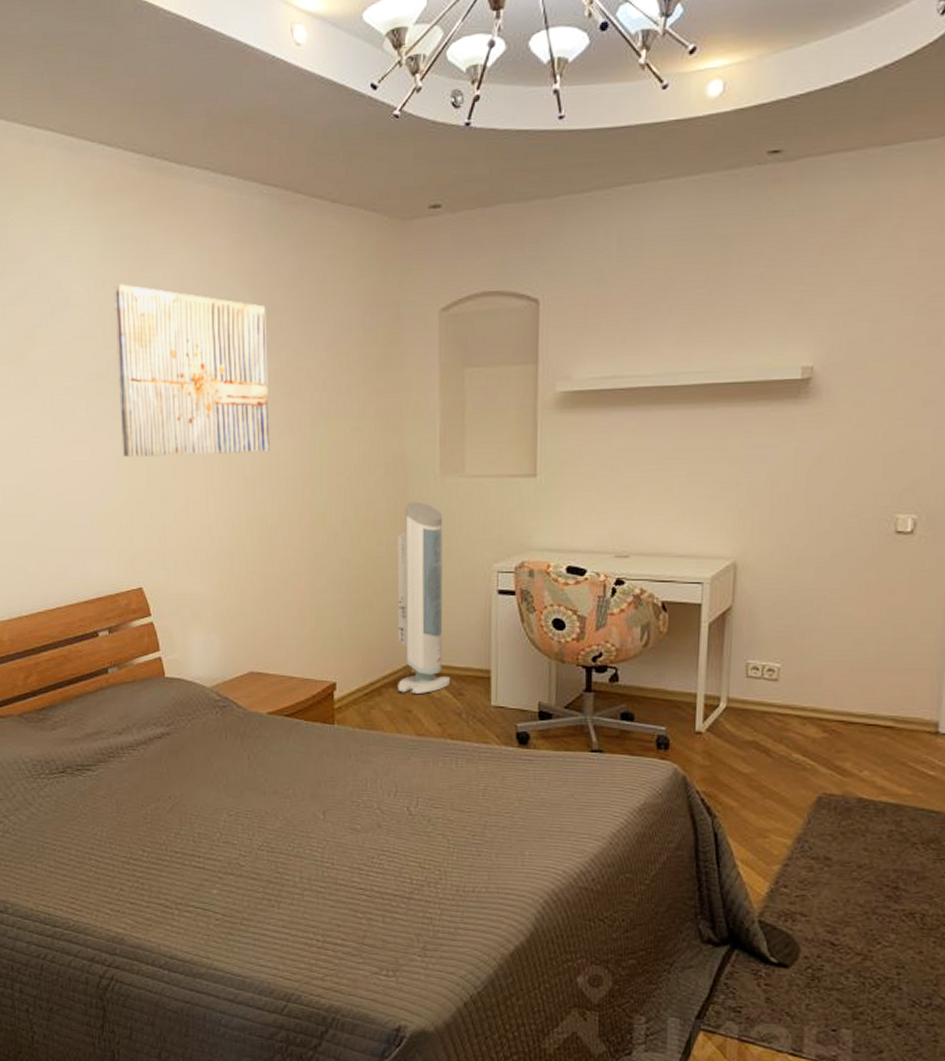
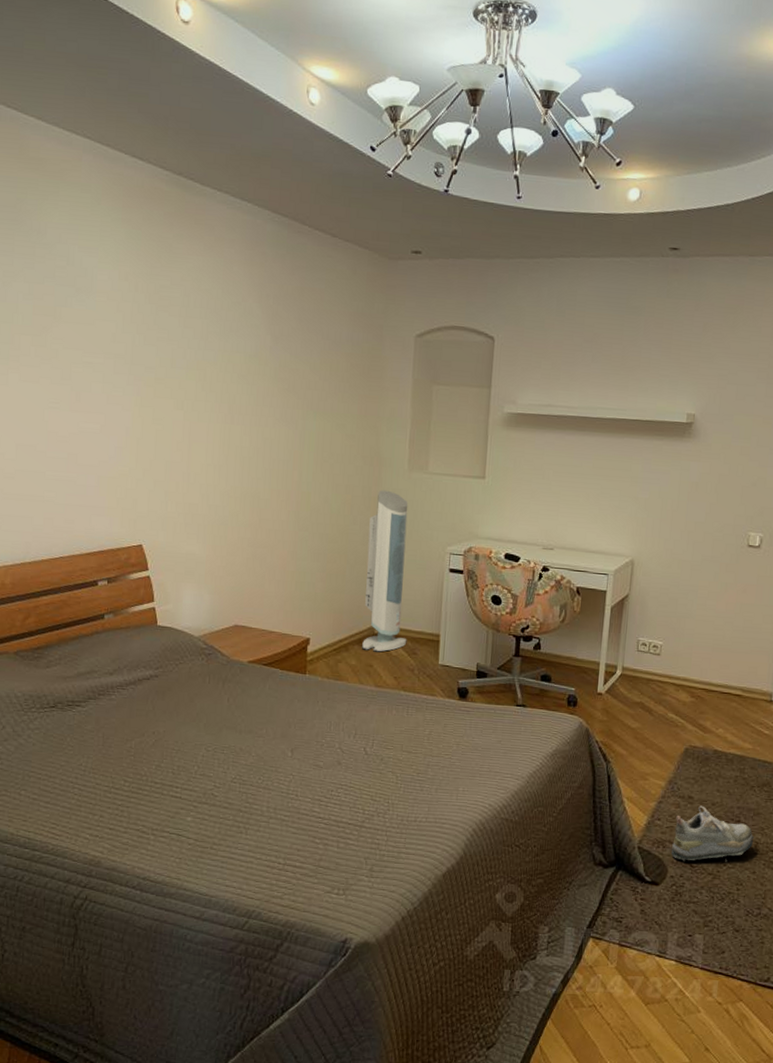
wall art: present [113,284,270,457] -> none [132,278,270,437]
shoe: none [804,868,919,939] -> present [671,805,754,862]

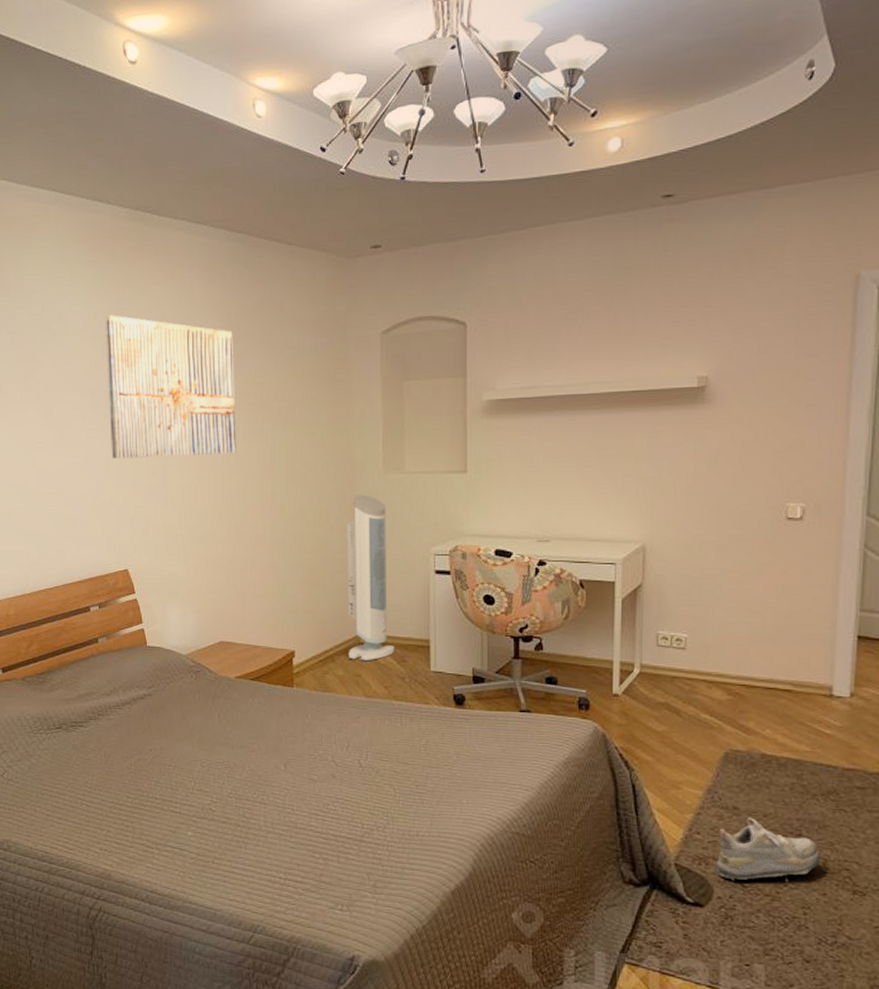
wall art: none [132,278,270,437] -> present [104,315,236,459]

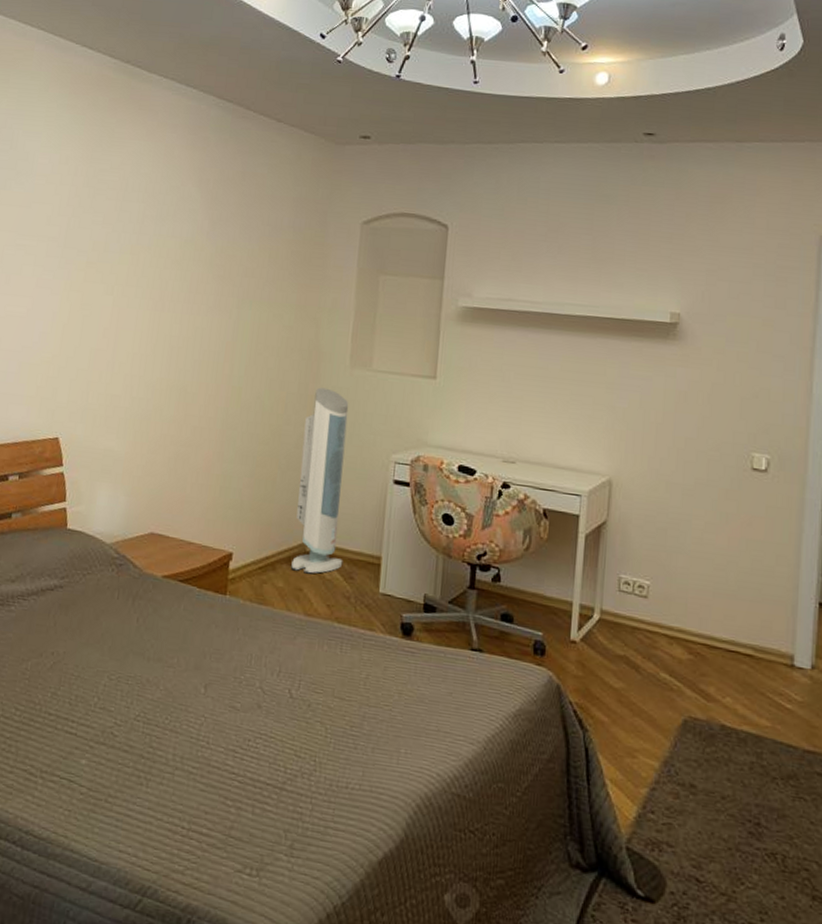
wall art: present [104,315,236,459] -> none [59,162,209,326]
shoe: present [717,817,822,882] -> none [670,798,781,880]

